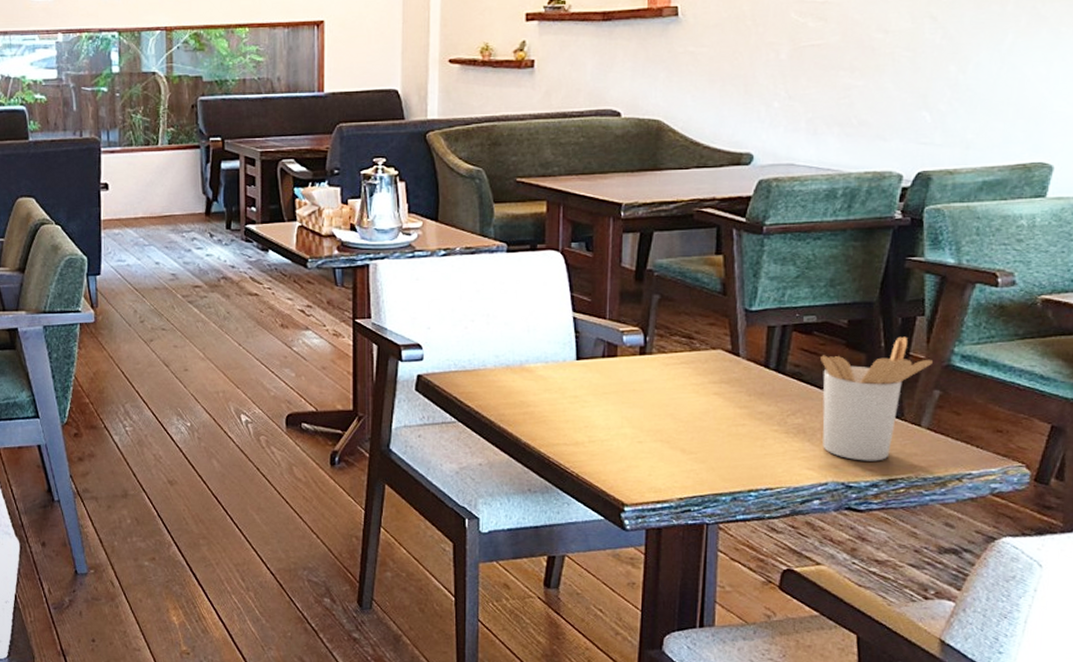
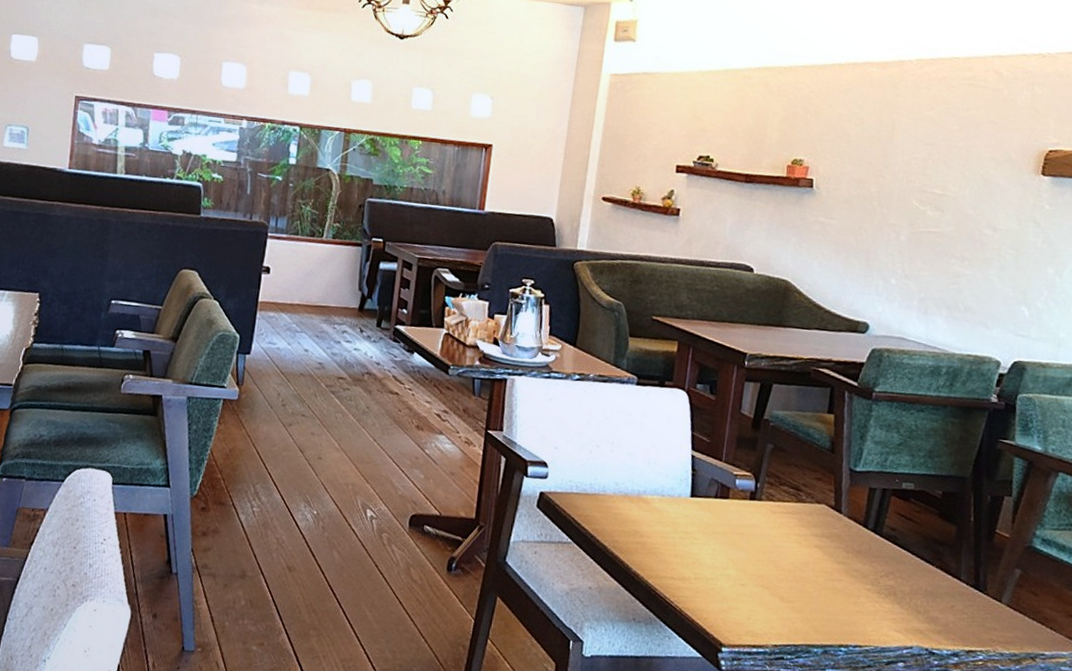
utensil holder: present [820,336,933,461] -> none [911,513,1016,632]

